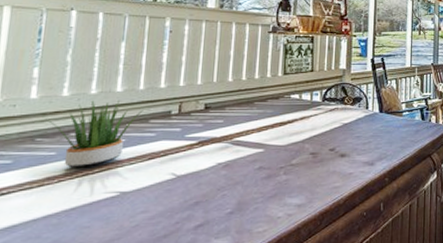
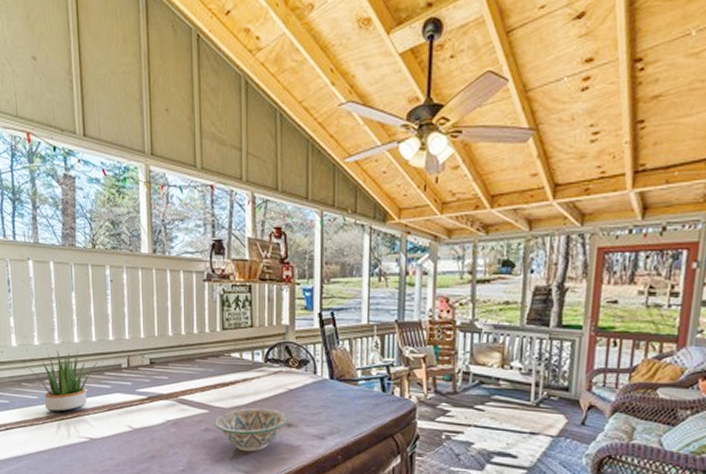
decorative bowl: none [270,142,342,185] -> present [215,407,288,452]

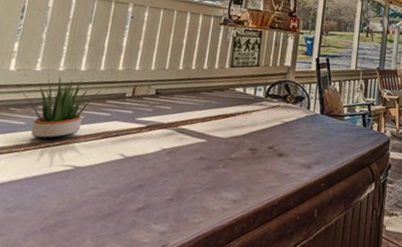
decorative bowl: present [215,407,288,452] -> none [210,138,280,181]

